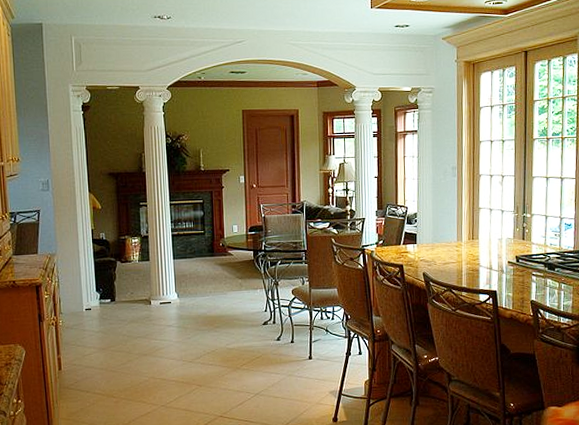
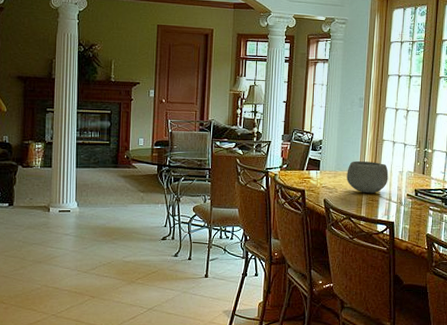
bowl: none [444,231,488,264] -> present [346,161,389,194]

